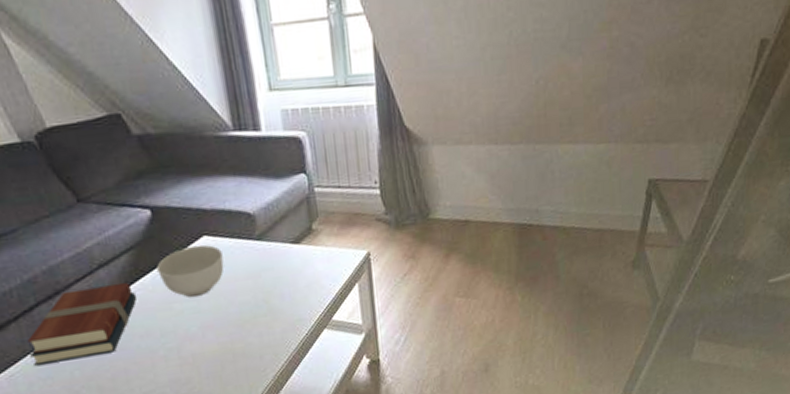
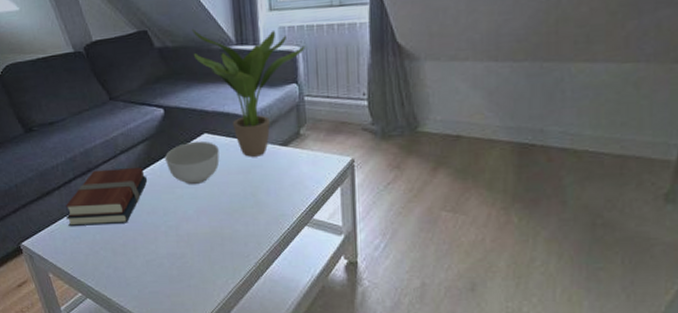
potted plant: none [179,111,312,259] -> present [192,28,306,157]

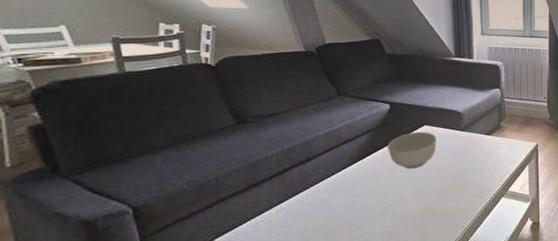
books: present [65,168,148,226] -> none [276,156,369,216]
potted plant: present [192,28,306,157] -> none [420,42,506,144]

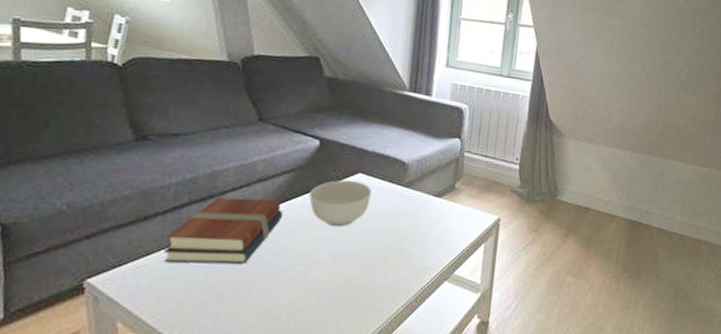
books: none [276,156,369,216] -> present [164,196,284,264]

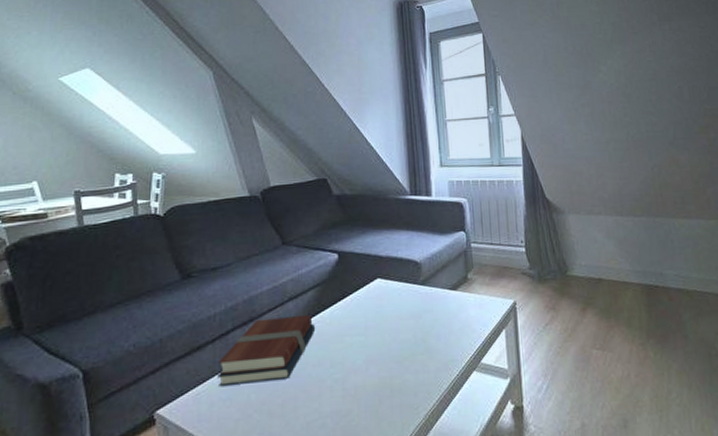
bowl: present [309,179,372,226] -> none [336,286,392,332]

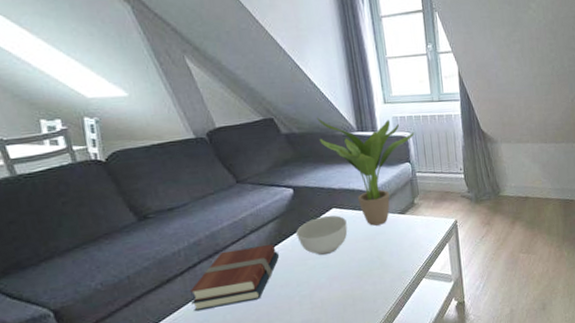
bowl: none [336,286,392,332] -> present [296,215,348,255]
potted plant: none [370,179,472,302] -> present [317,117,415,226]

